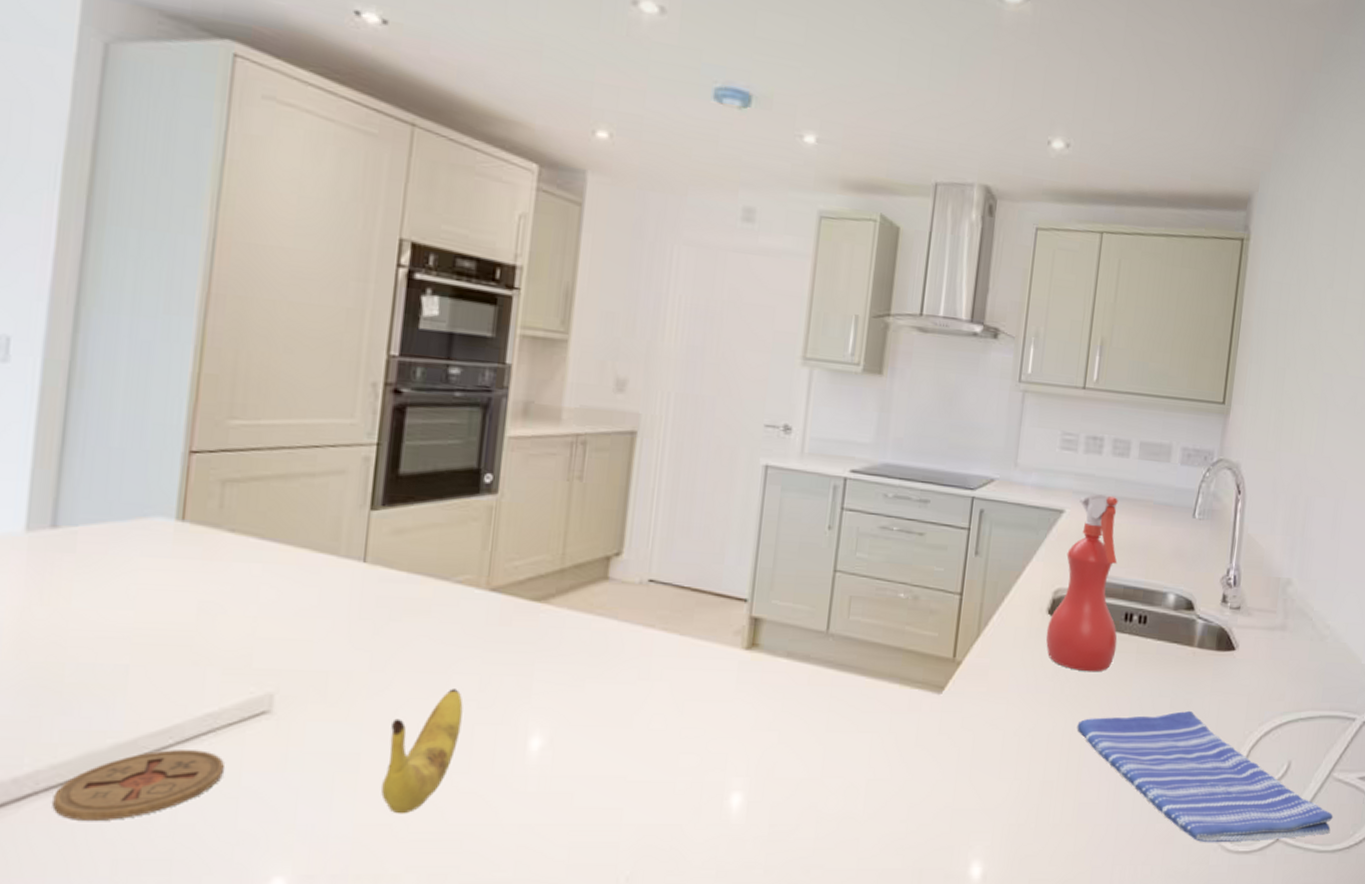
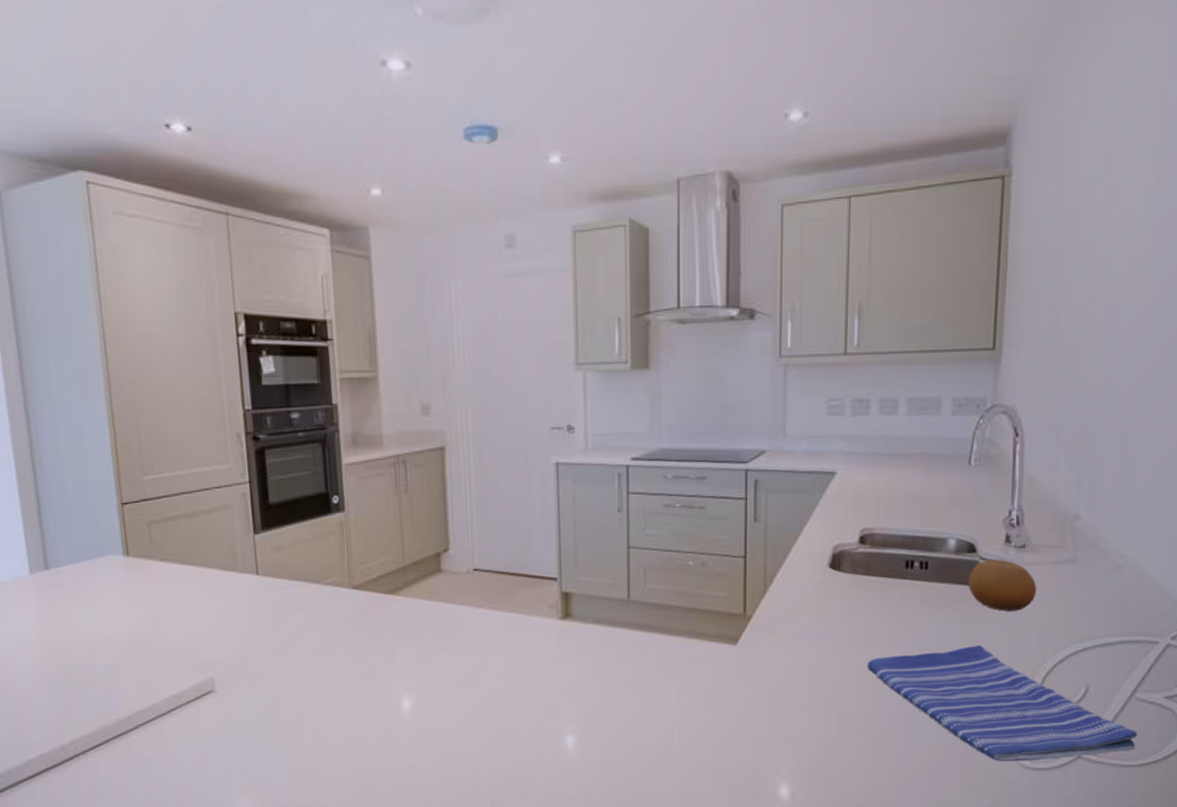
coaster: present [52,750,224,820] -> none [88,721,192,773]
banana: present [381,689,463,814] -> none [299,666,350,761]
spray bottle: present [1046,494,1118,672] -> none [829,453,900,617]
fruit: none [1184,619,1248,676] -> present [968,559,1037,611]

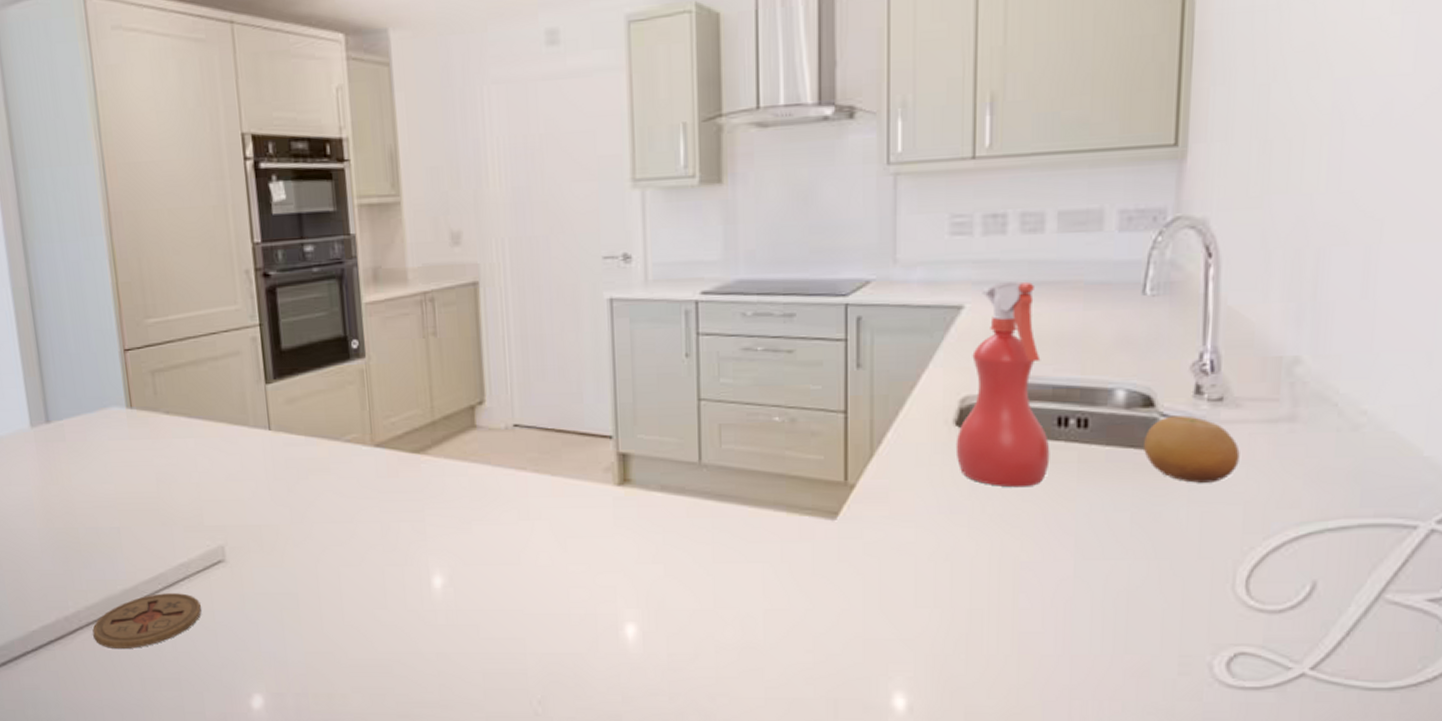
coaster: none [88,721,192,773] -> present [92,593,202,648]
spray bottle: none [829,453,900,617] -> present [955,281,1050,488]
dish towel: present [867,644,1138,762] -> none [1007,525,1389,677]

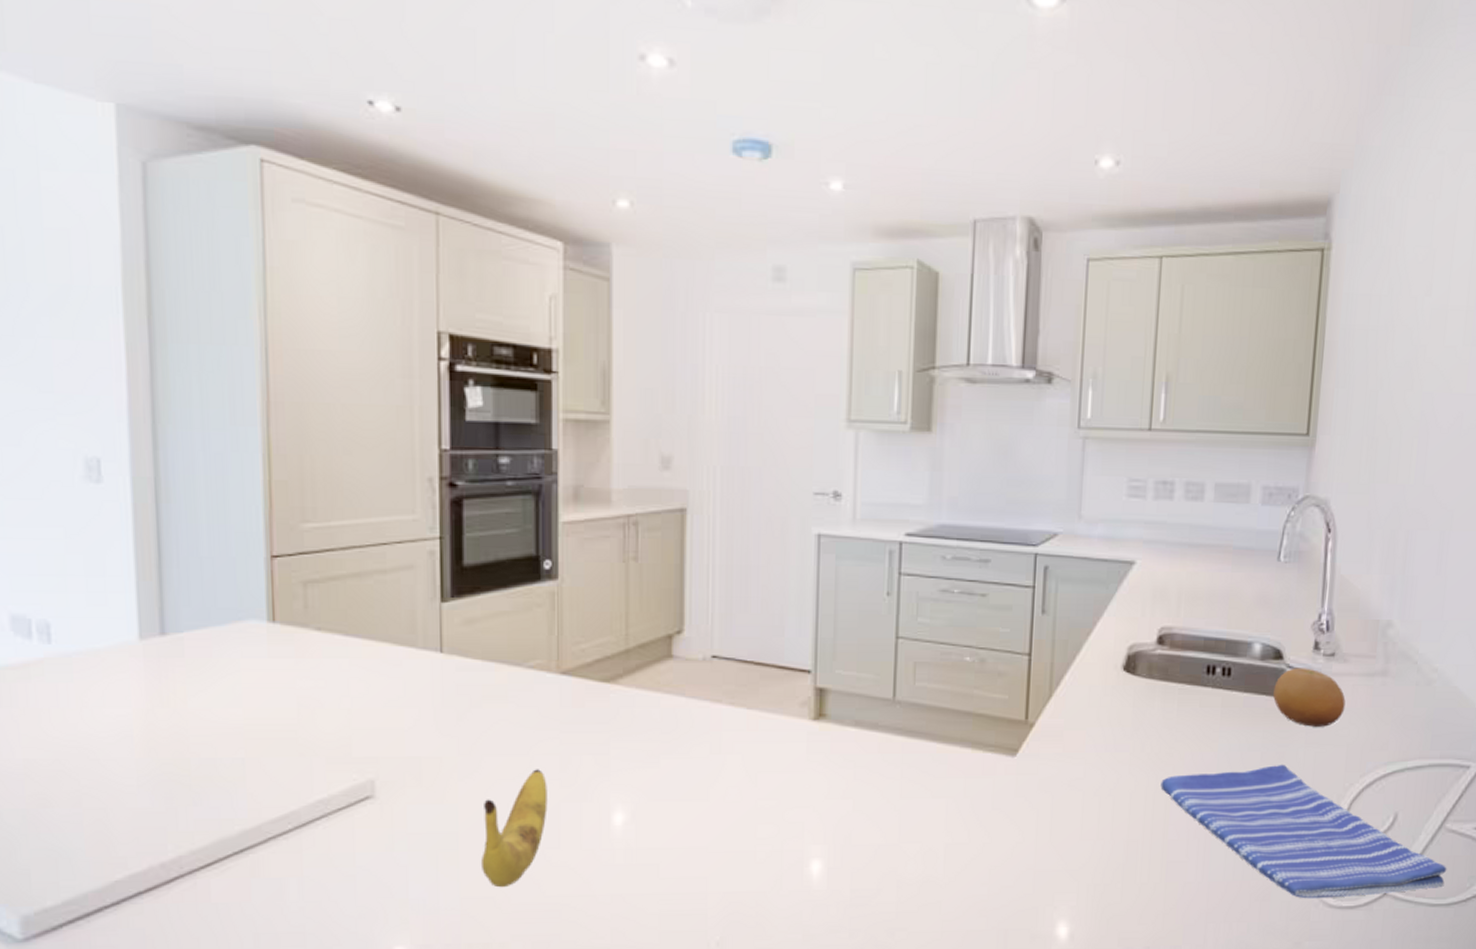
coaster: present [92,593,202,648] -> none [197,834,339,900]
banana: none [317,535,373,644] -> present [482,769,548,888]
spray bottle: present [955,281,1050,488] -> none [1122,542,1200,729]
dish towel: none [1007,525,1389,677] -> present [1160,764,1447,899]

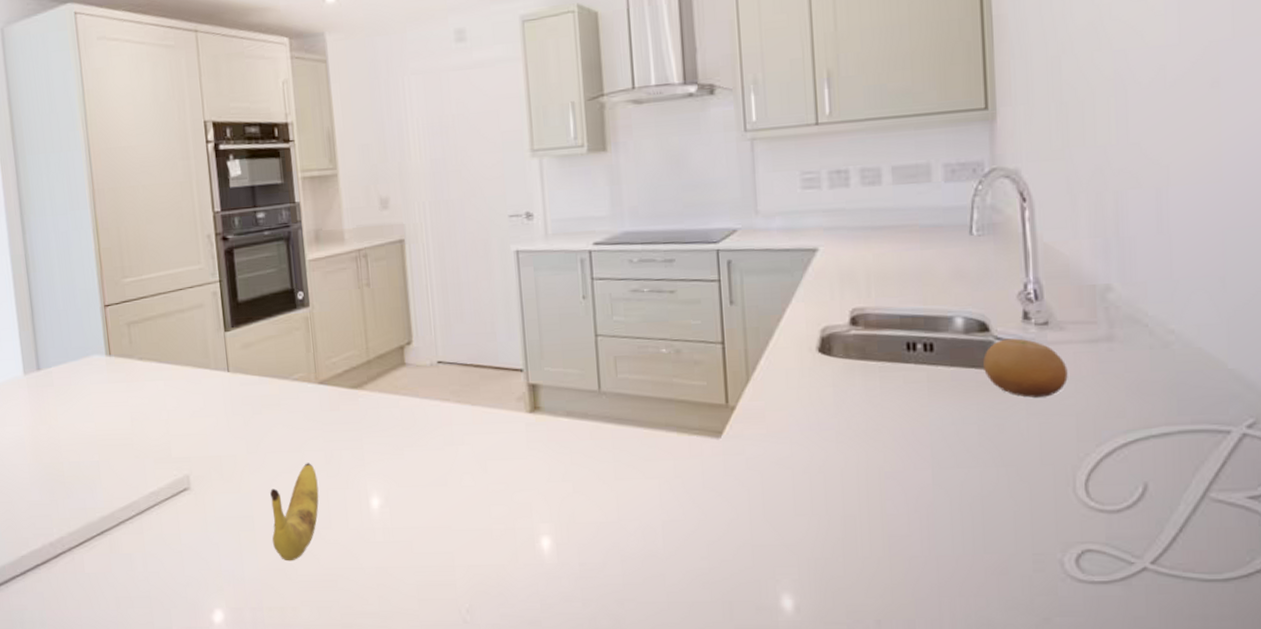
dish towel: present [1160,764,1447,899] -> none [872,436,1219,573]

